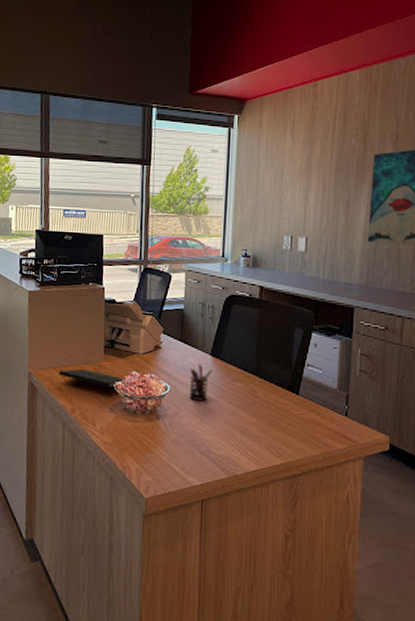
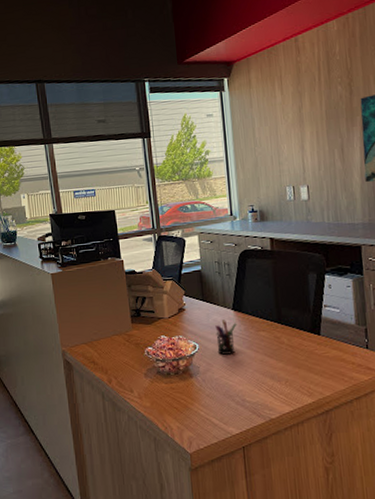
notepad: present [59,368,123,396] -> none [91,339,153,362]

